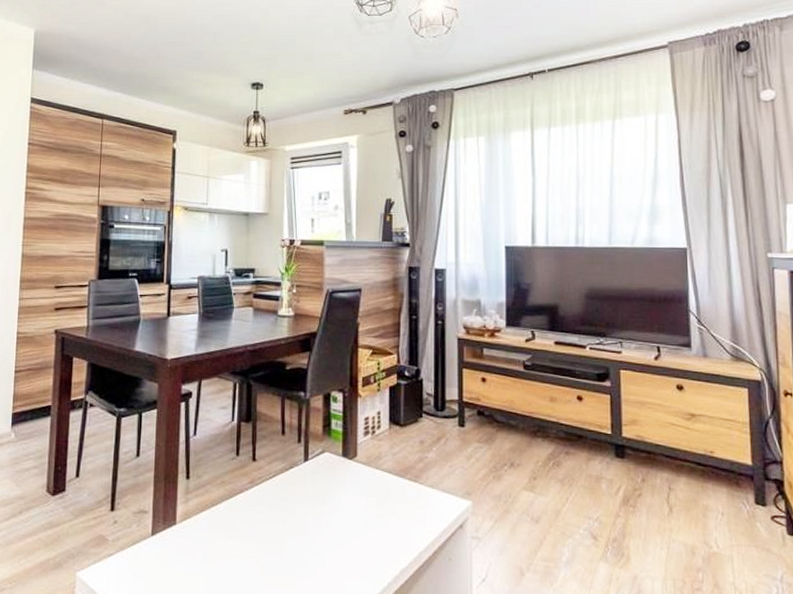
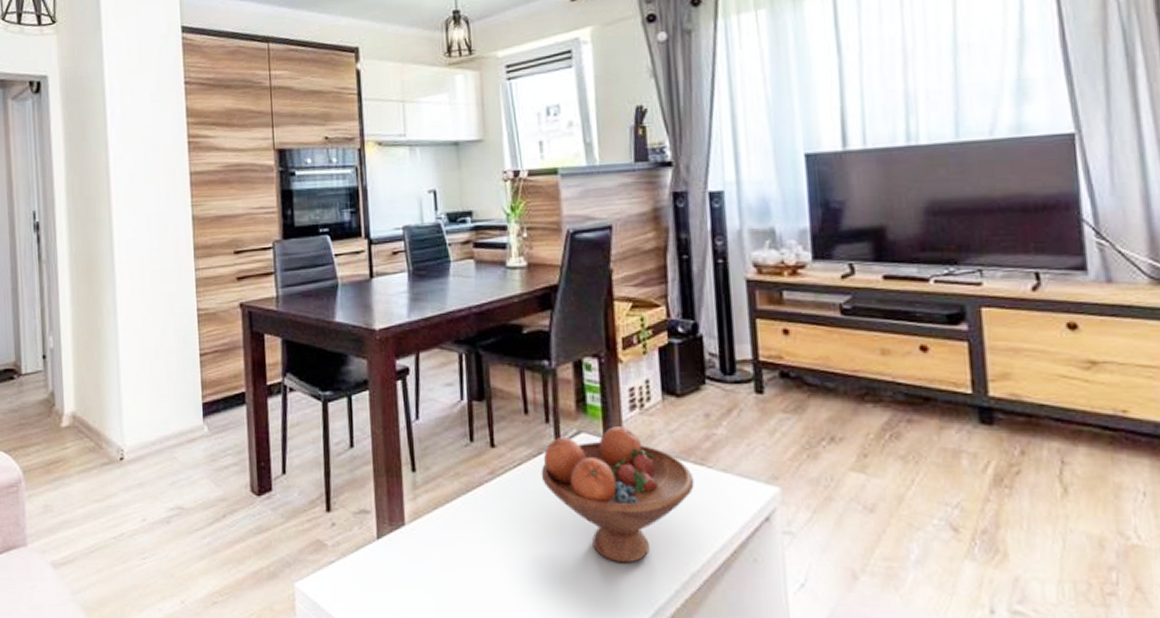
fruit bowl: none [291,448,409,560] -> present [541,426,695,563]

